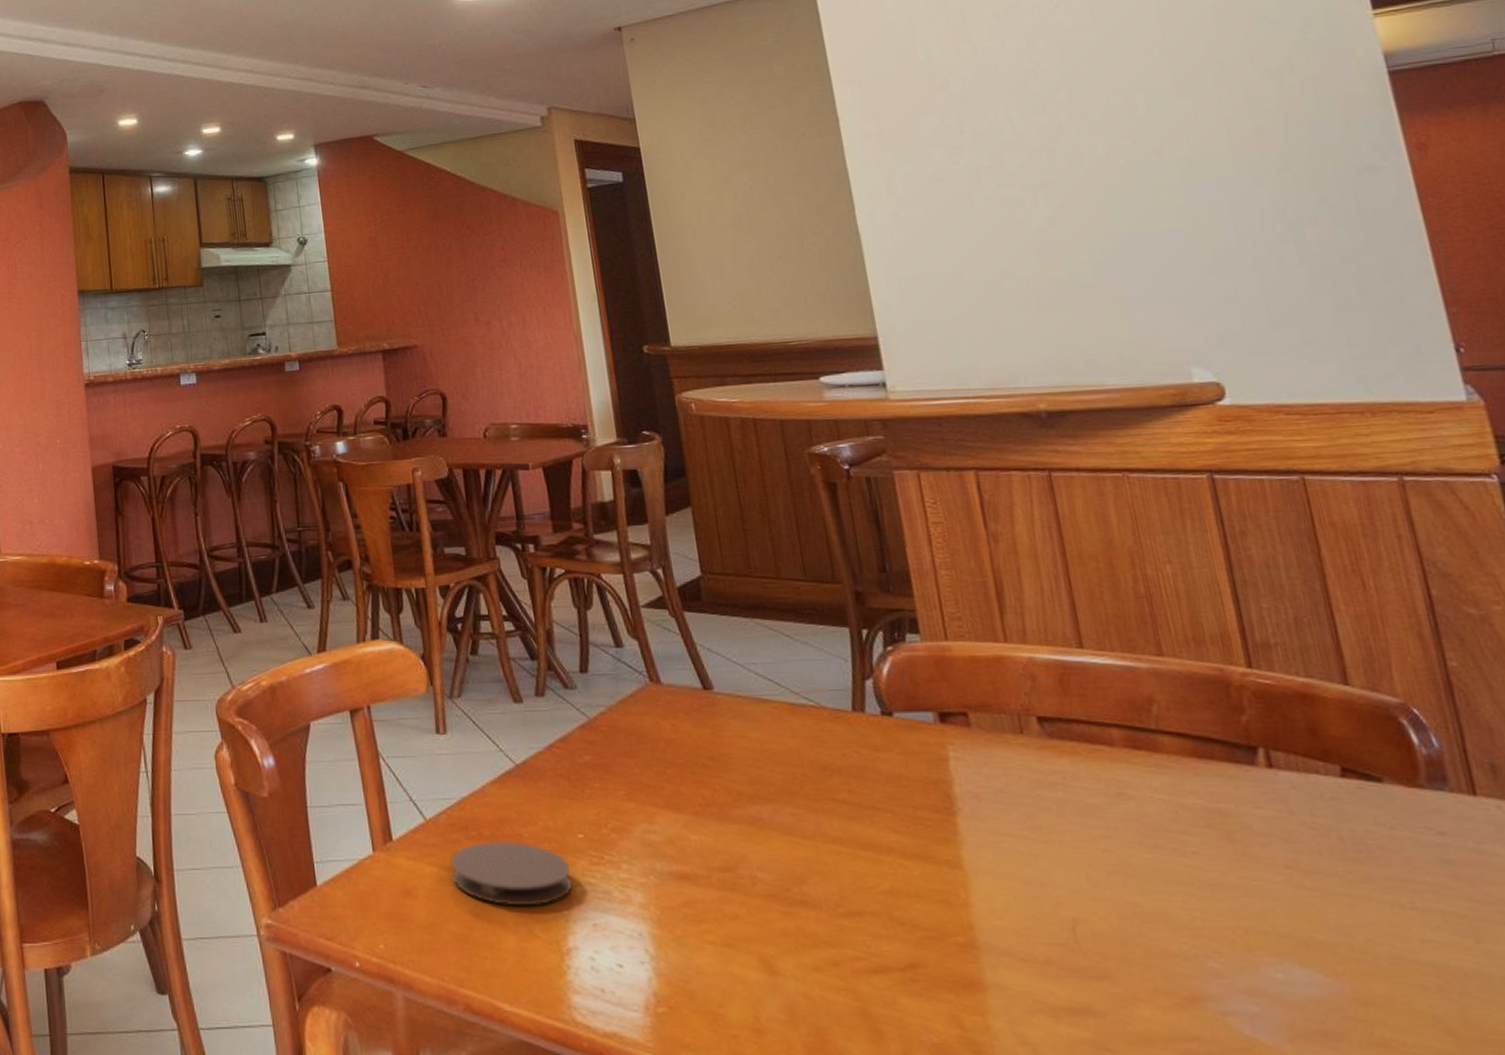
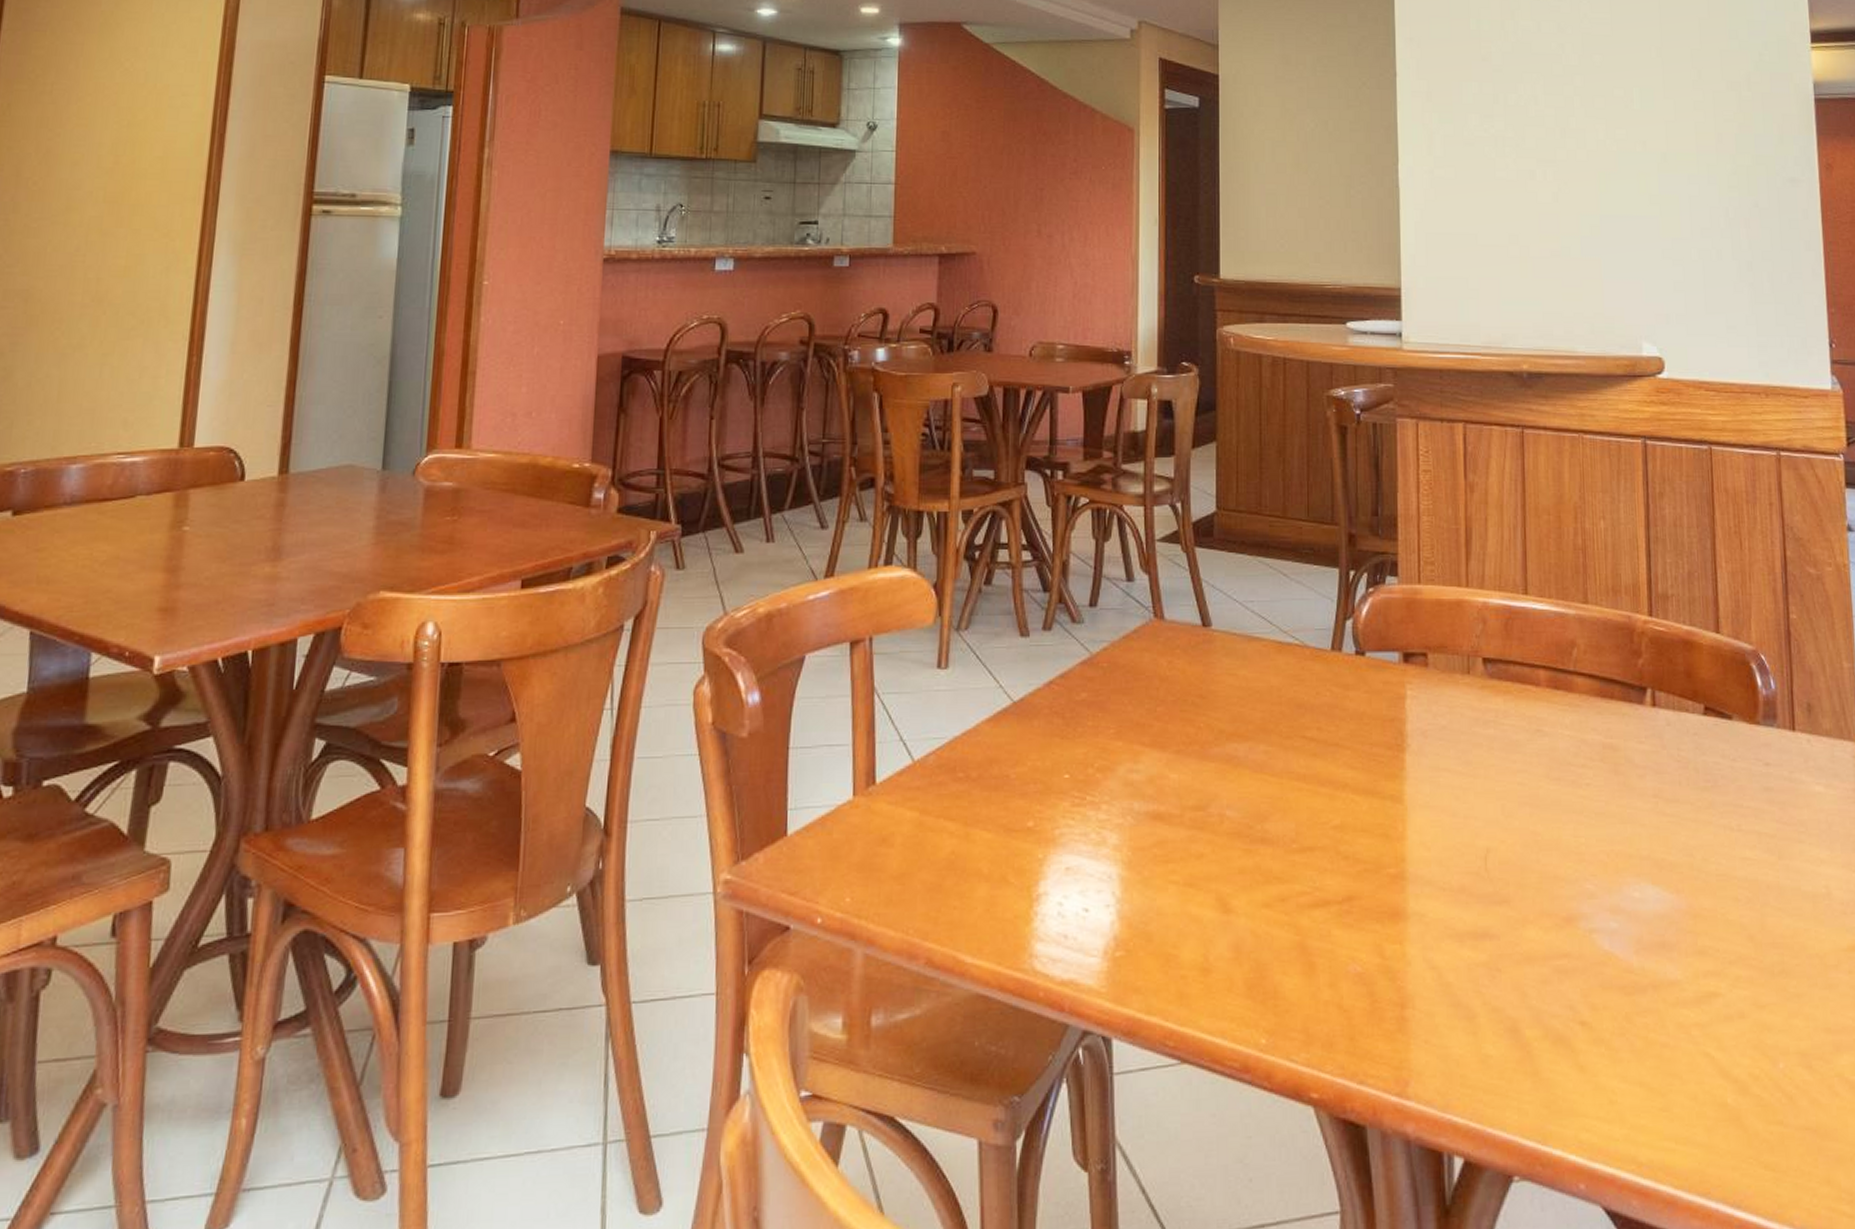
coaster: present [451,841,573,906] -> none [932,782,1052,851]

